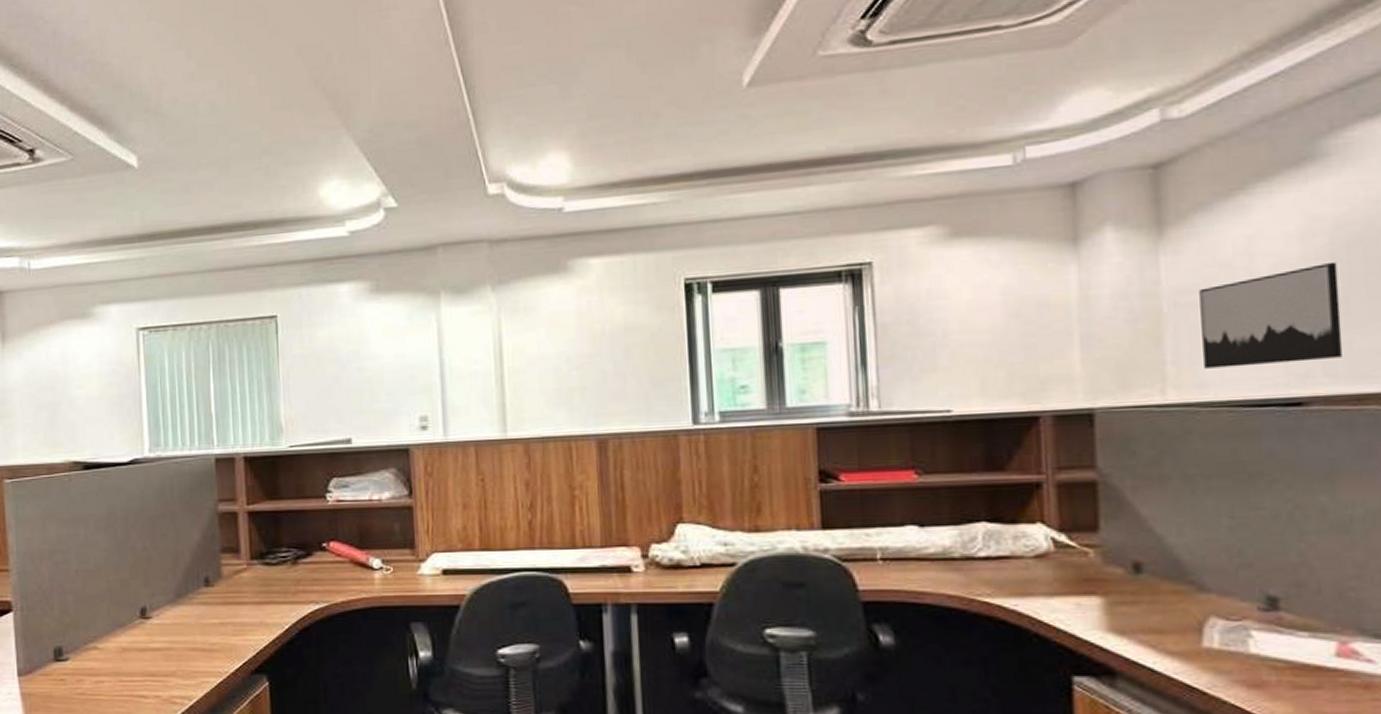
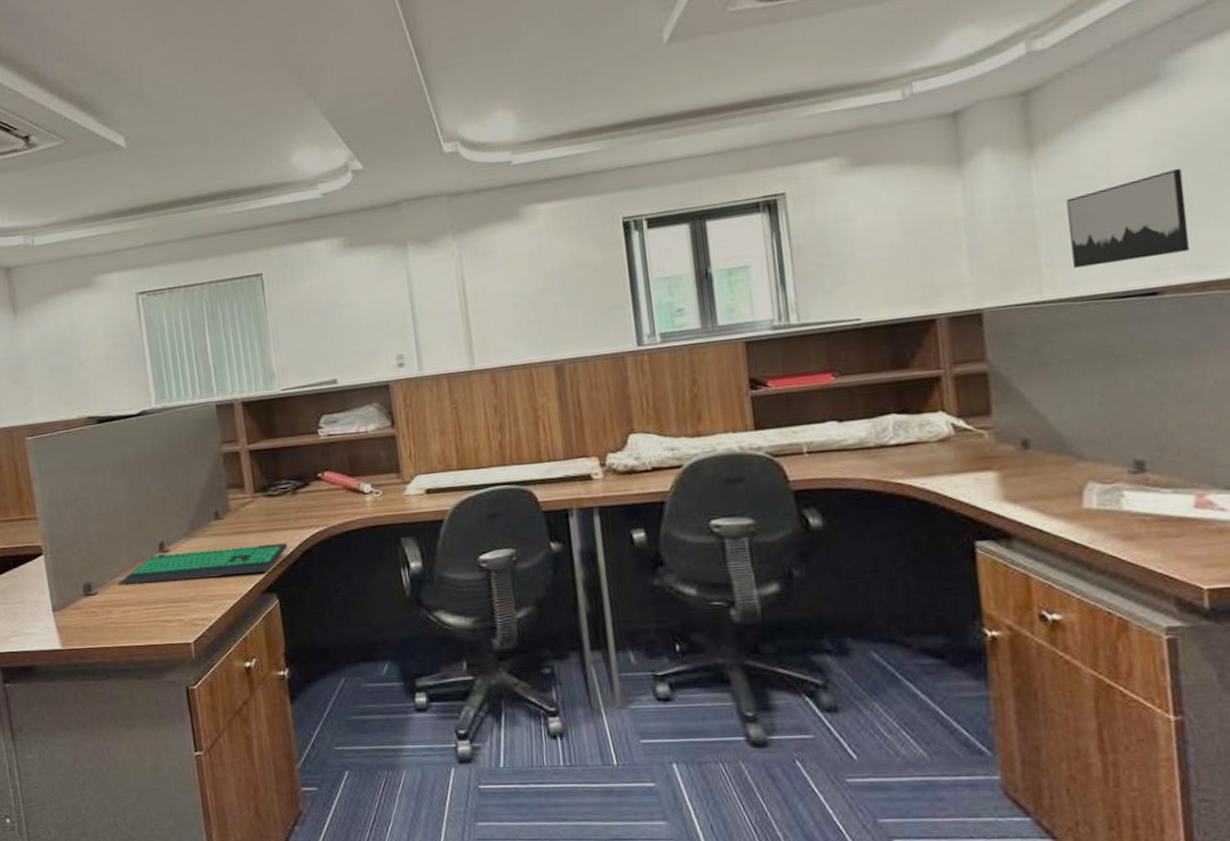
computer keyboard: none [91,619,283,653] -> present [117,543,288,586]

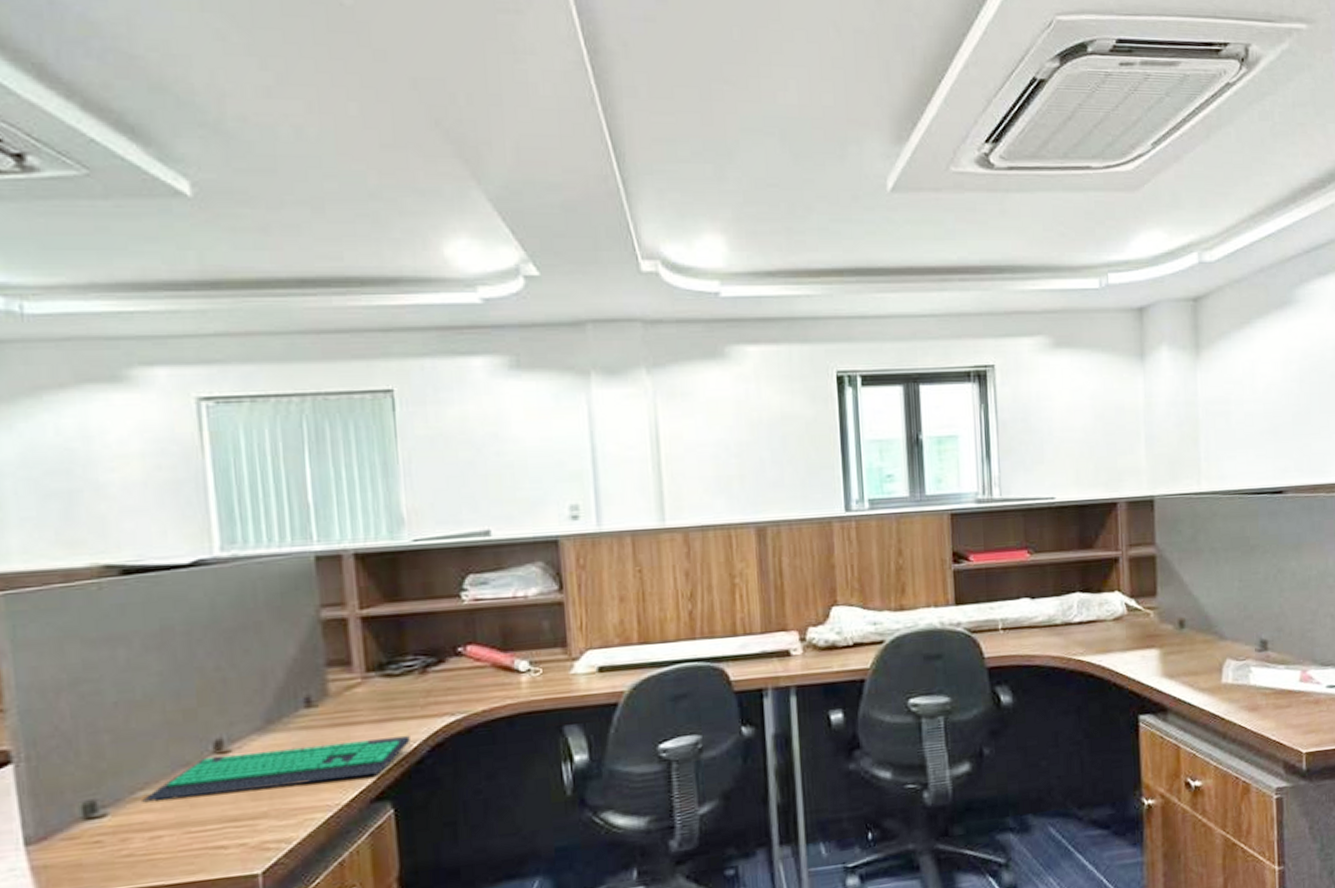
wall art: present [1066,168,1190,268] -> none [1222,384,1306,464]

